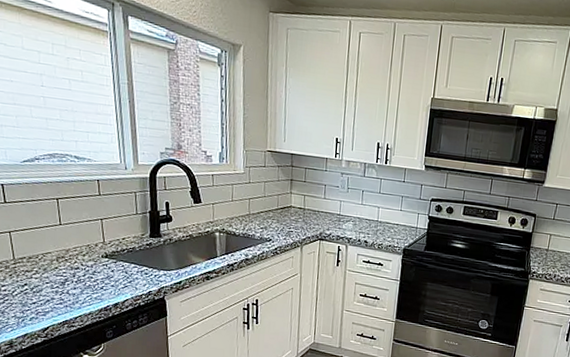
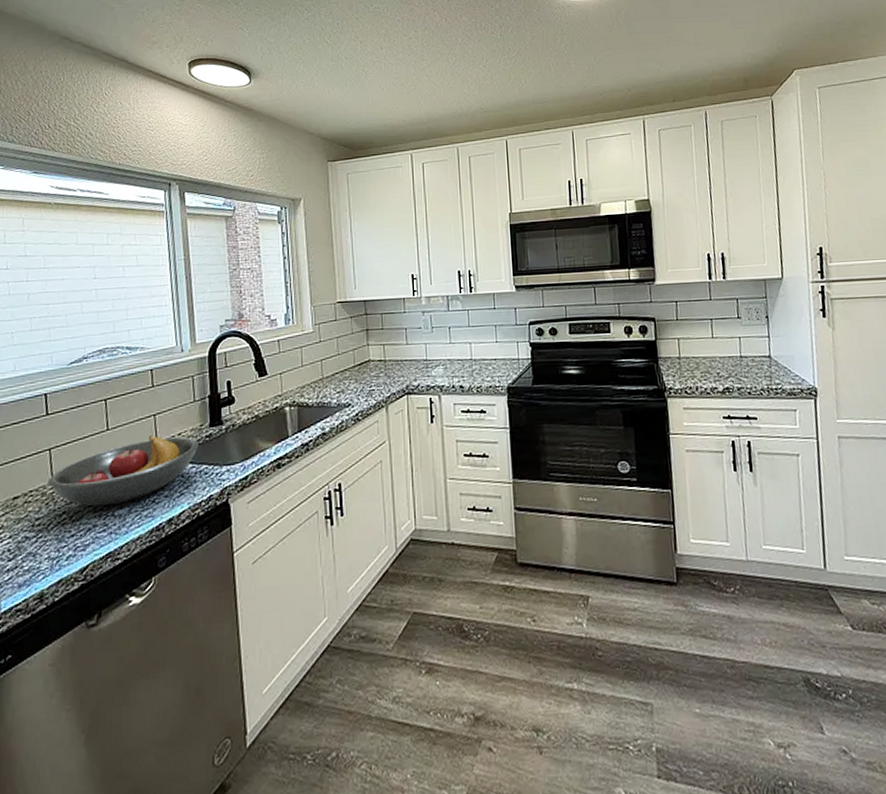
fruit bowl: none [10,236,140,285] -> present [48,435,198,507]

